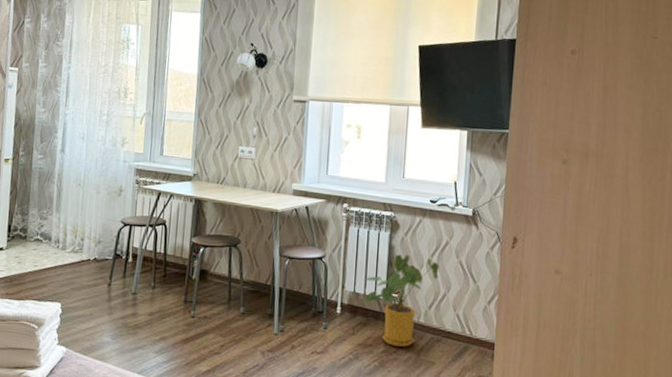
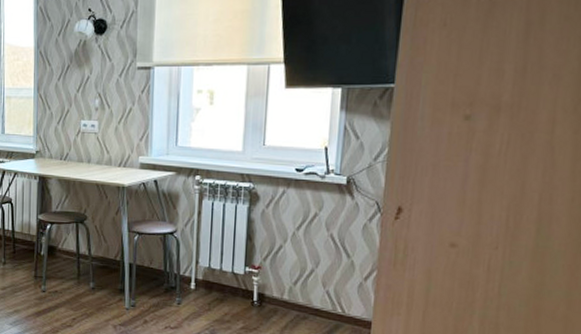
house plant: present [363,254,439,347] -> none [219,227,306,324]

